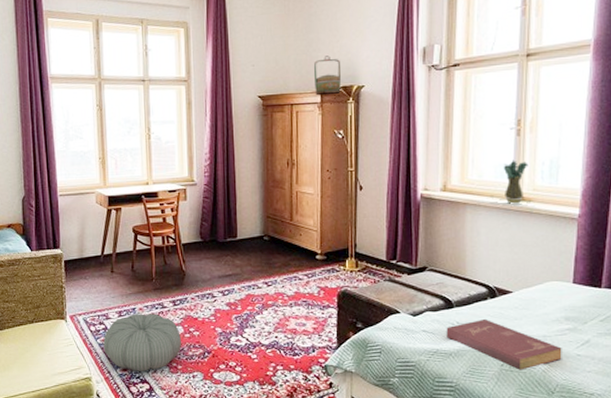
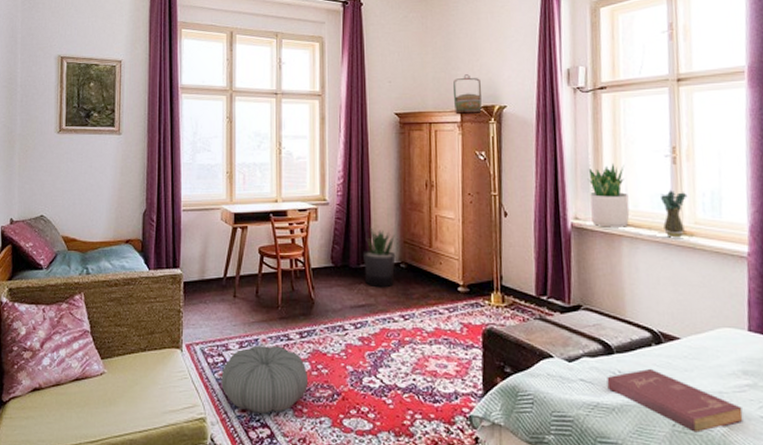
planter: none [229,205,260,259] -> present [363,227,396,288]
planter: none [438,138,475,197] -> present [587,164,630,227]

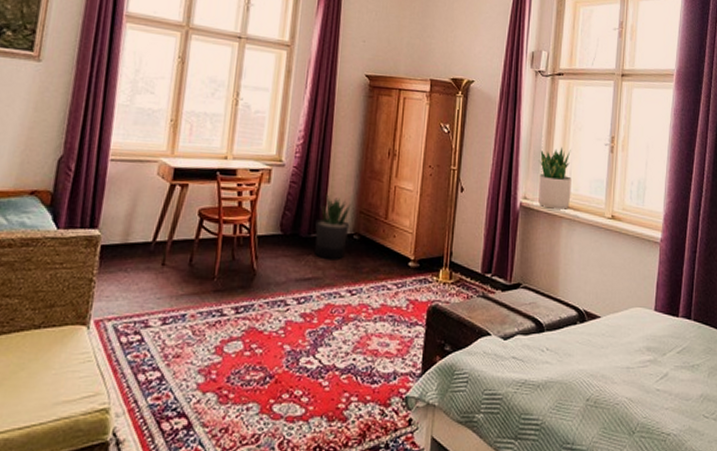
pouf: present [221,345,309,414] -> none [133,322,240,401]
decorative basket: present [453,74,482,115] -> none [425,44,453,86]
book: present [607,368,743,433] -> none [535,345,643,406]
vase: present [661,189,688,238] -> none [597,176,619,222]

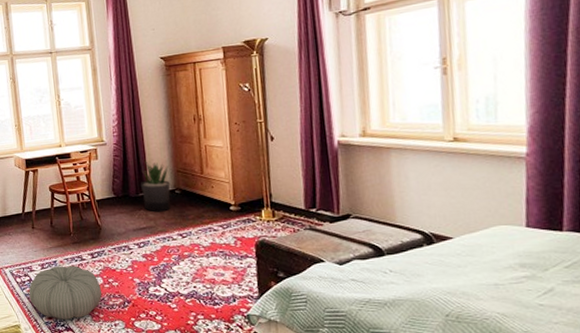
pouf: none [133,322,240,401] -> present [28,266,103,320]
planter: present [538,148,572,210] -> none [353,81,398,142]

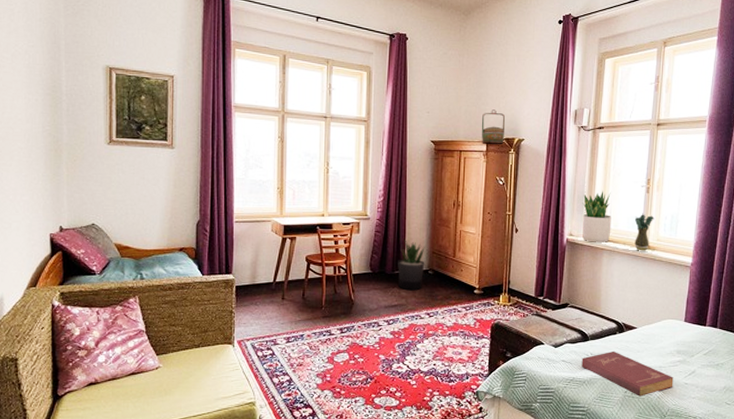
pouf: present [28,266,103,320] -> none [269,340,347,396]
decorative basket: none [214,13,244,53] -> present [482,109,505,145]
planter: none [353,81,398,142] -> present [582,191,612,243]
book: none [378,266,520,321] -> present [581,350,674,397]
vase: none [431,99,460,146] -> present [635,213,654,251]

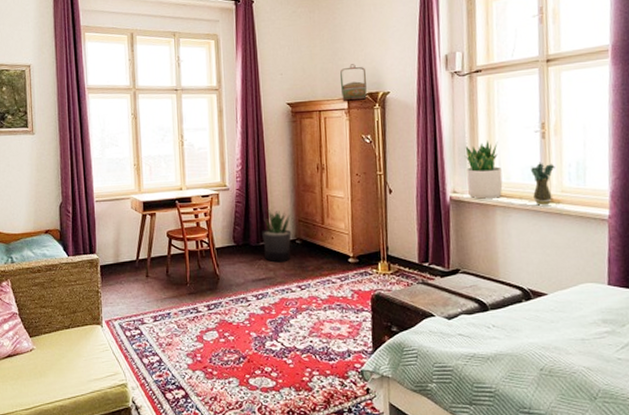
book: present [581,350,674,397] -> none [482,321,602,375]

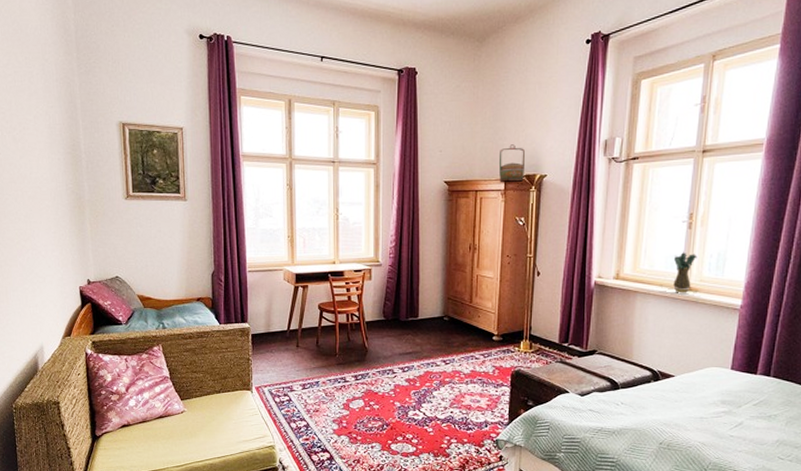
planter: present [262,209,292,263] -> none [412,286,440,338]
planter: present [464,141,503,199] -> none [612,229,647,285]

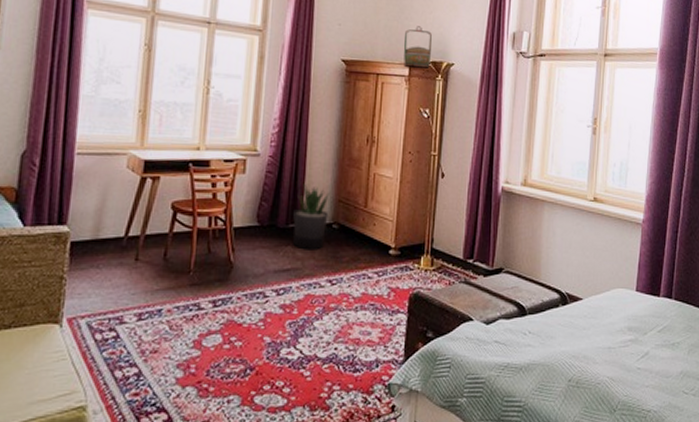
planter: none [412,286,440,338] -> present [293,183,330,250]
vase: present [673,251,697,293] -> none [580,158,602,205]

